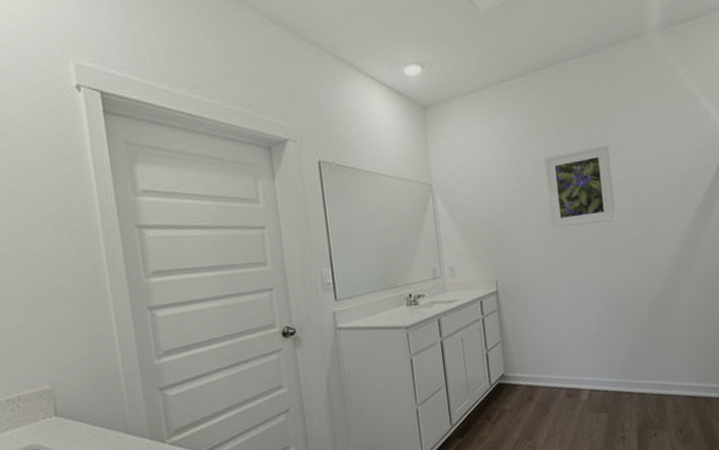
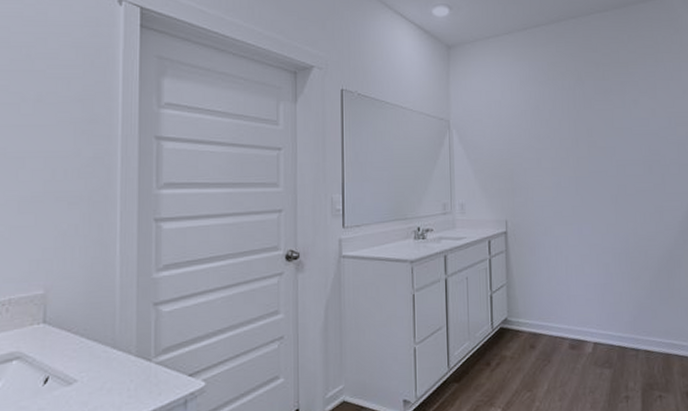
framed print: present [544,144,617,229] -> none [561,96,630,174]

